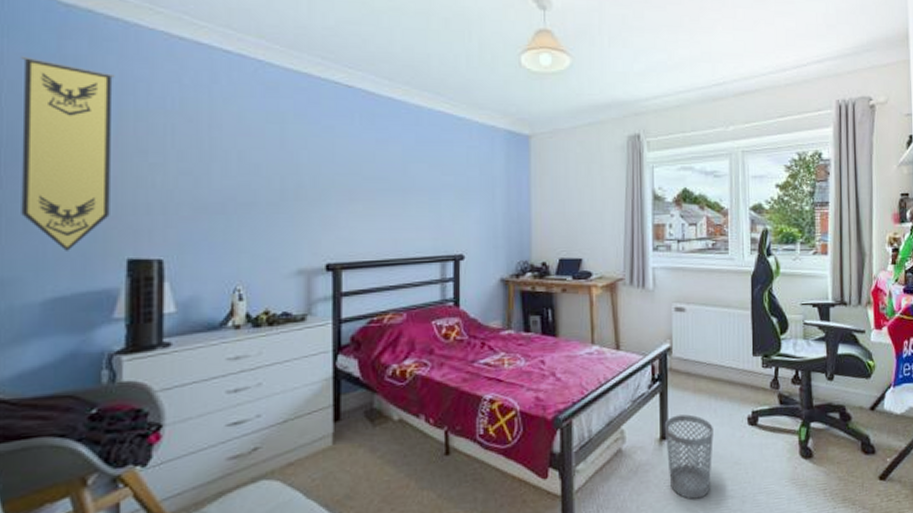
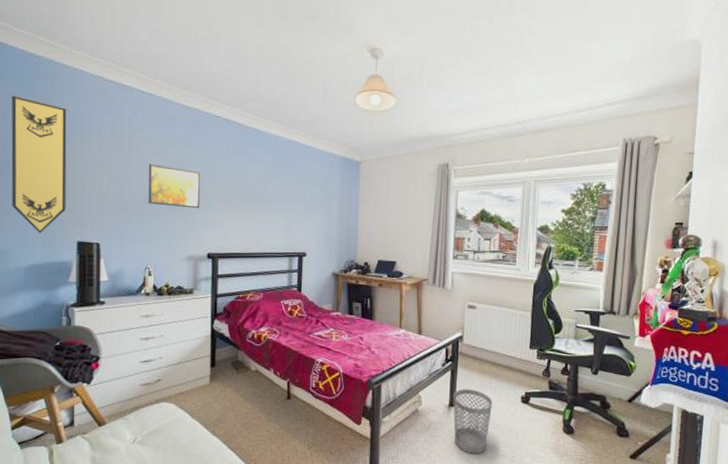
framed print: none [237,147,314,205] -> present [148,163,201,209]

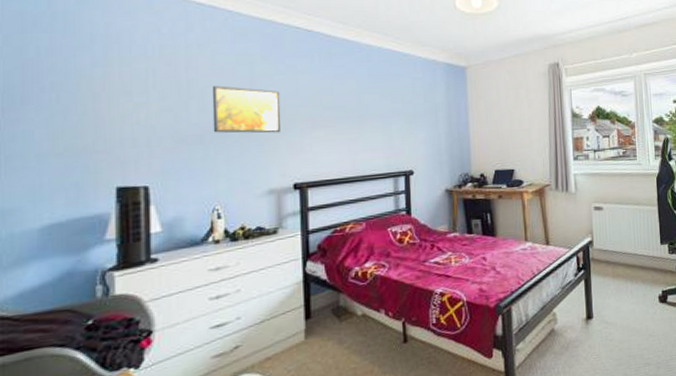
pennant: present [9,94,68,233] -> none [14,13,100,182]
wastebasket: present [453,389,492,454] -> none [589,296,631,368]

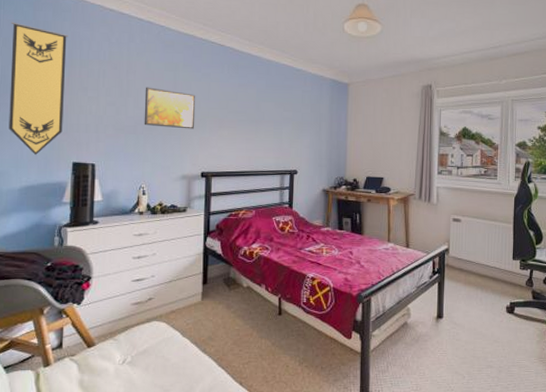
pennant: none [14,13,100,182] -> present [8,22,68,155]

